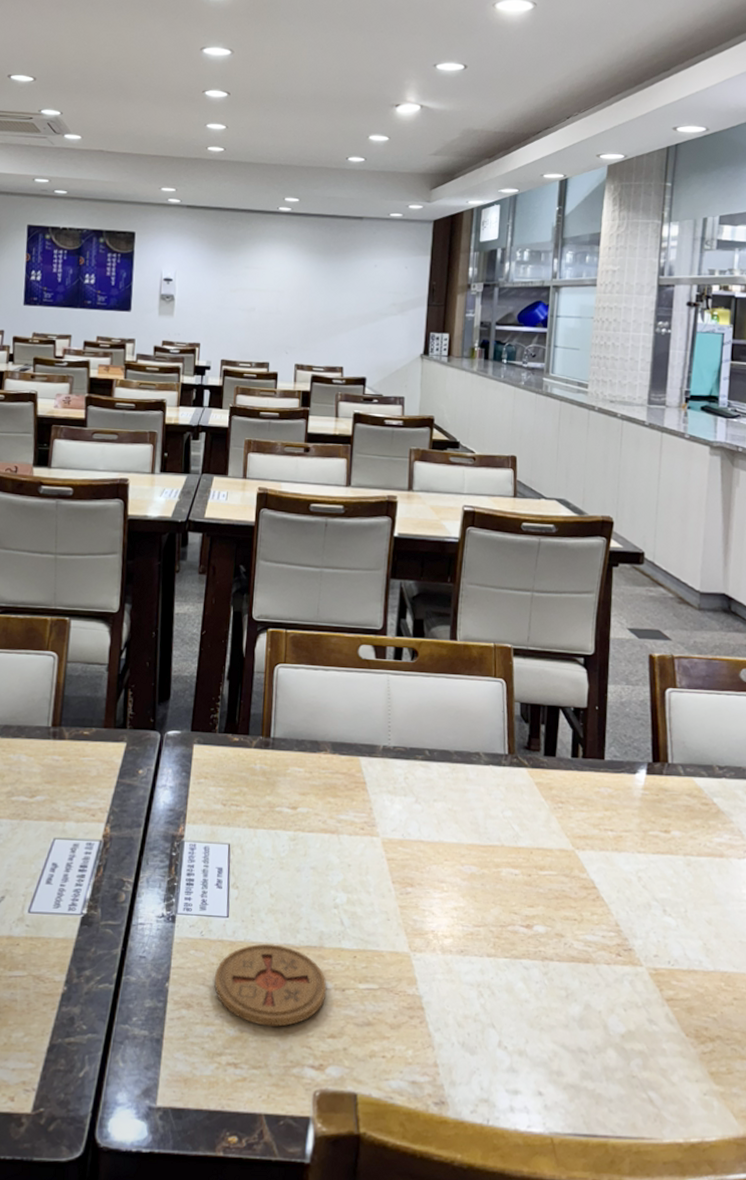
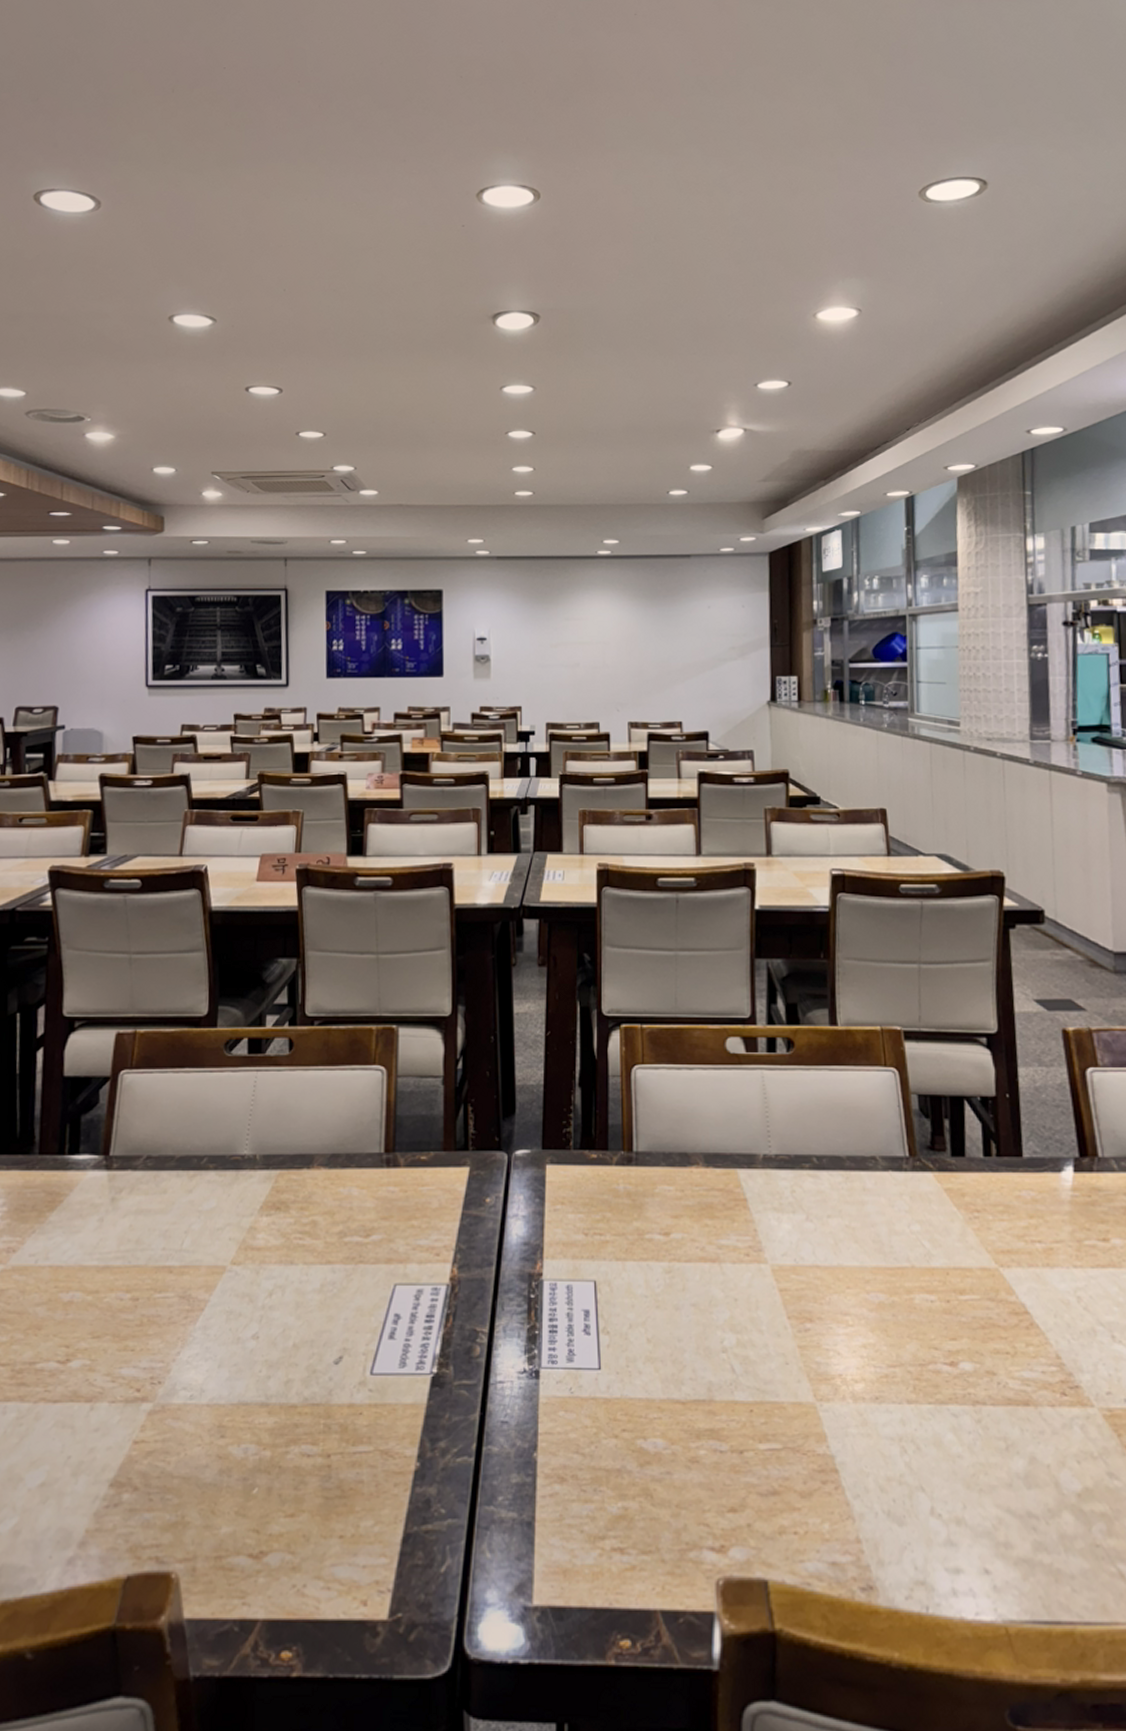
coaster: present [214,943,327,1027] -> none [590,1399,722,1501]

